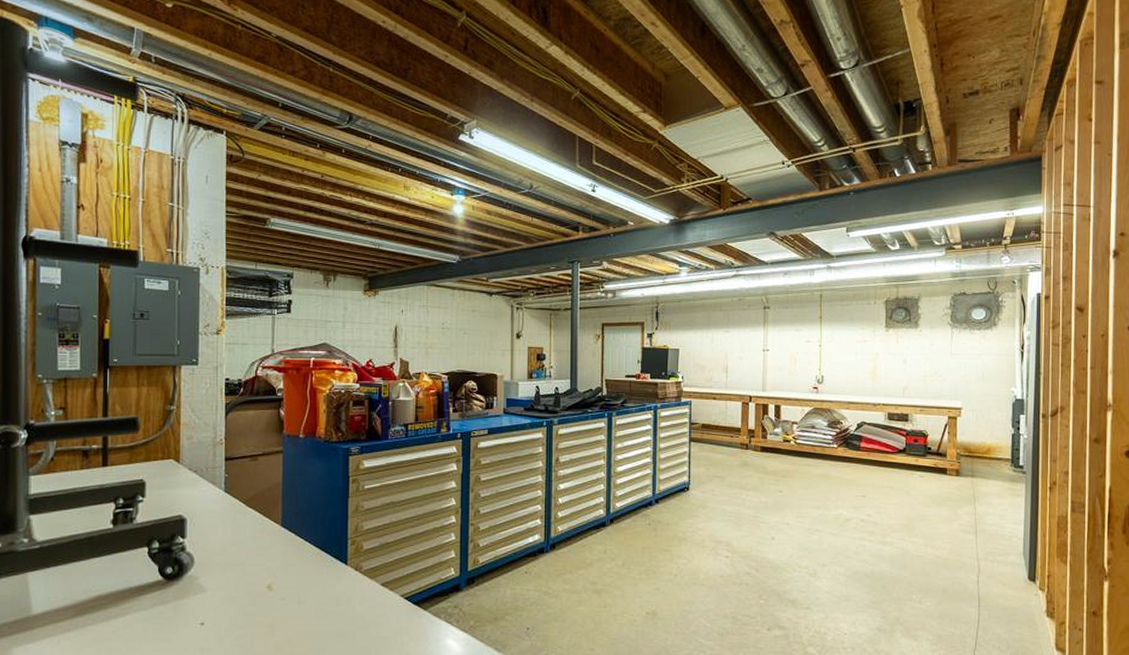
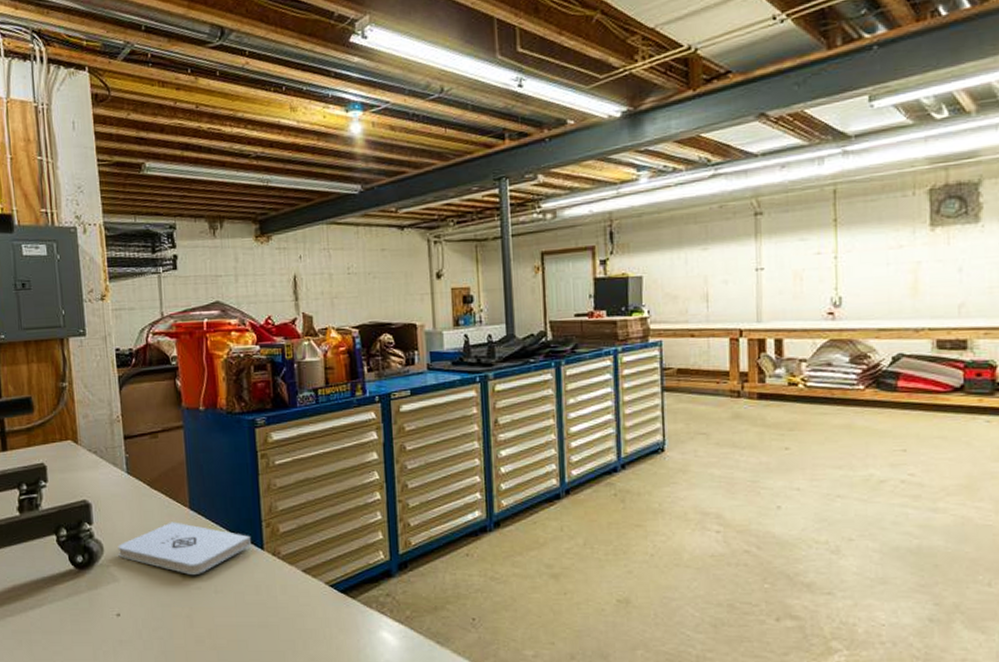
notepad: none [208,537,337,586] -> present [117,522,252,575]

